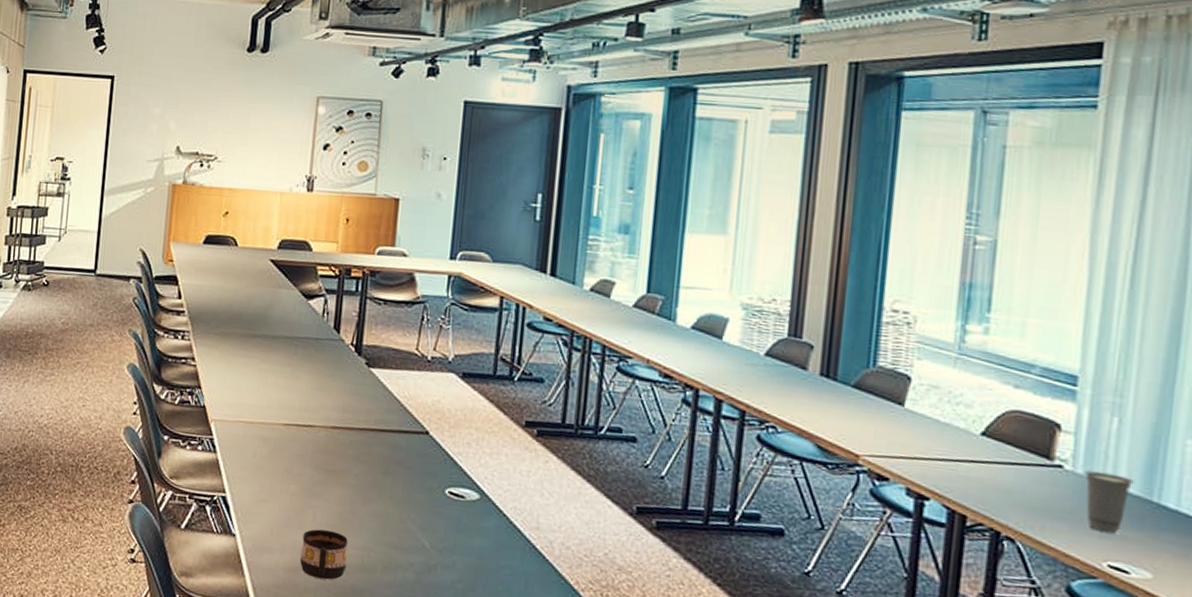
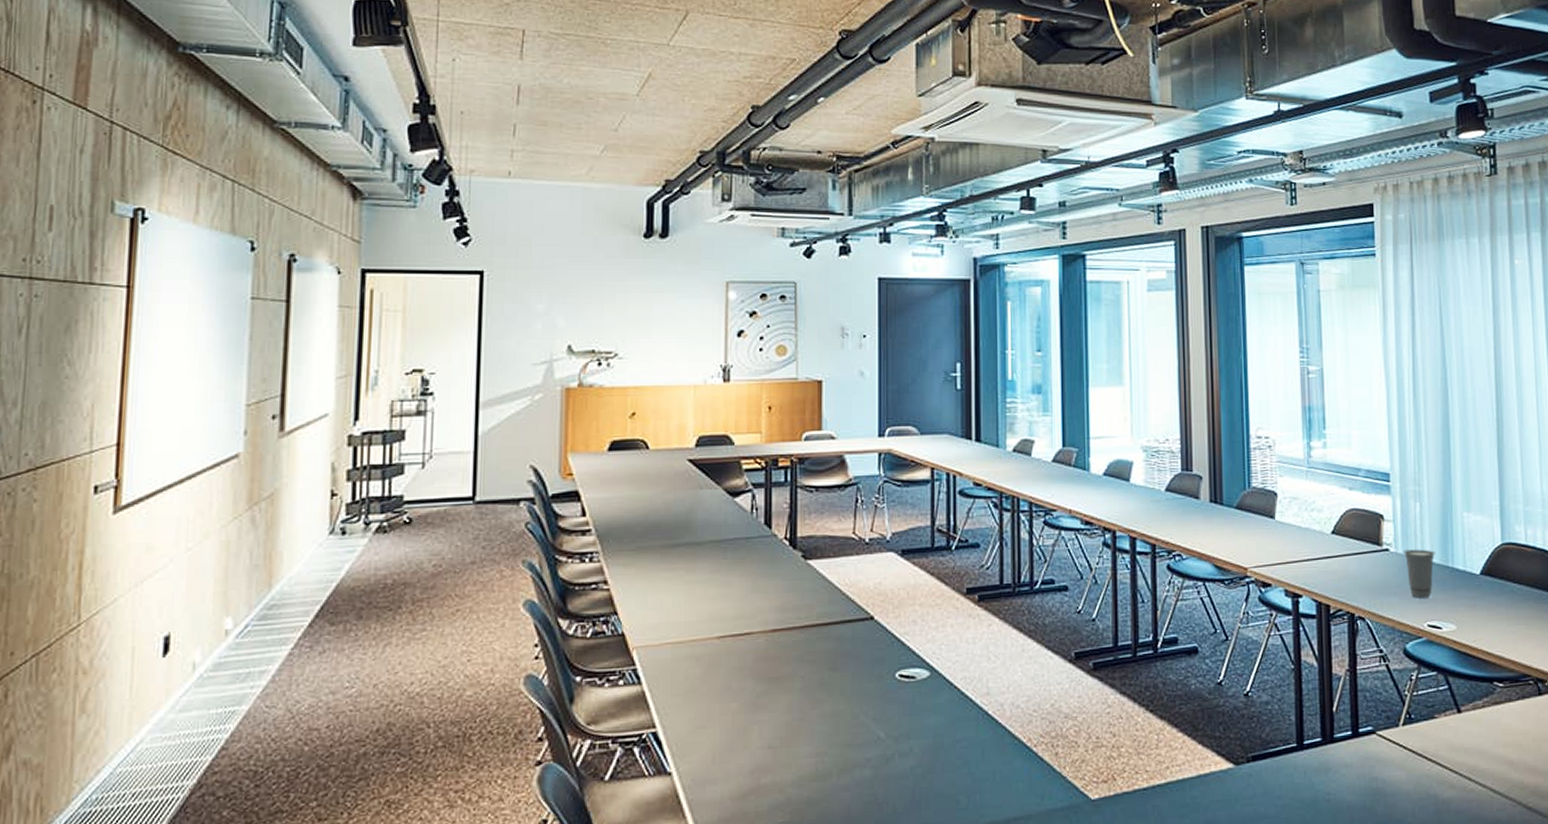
cup: present [300,529,348,580] -> none [749,743,800,800]

